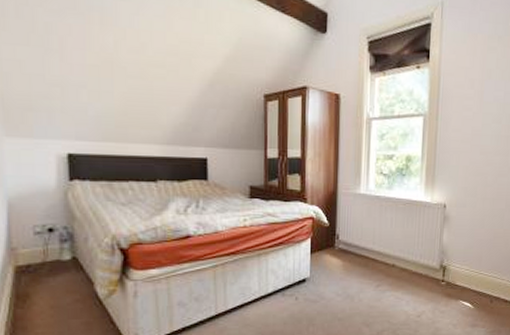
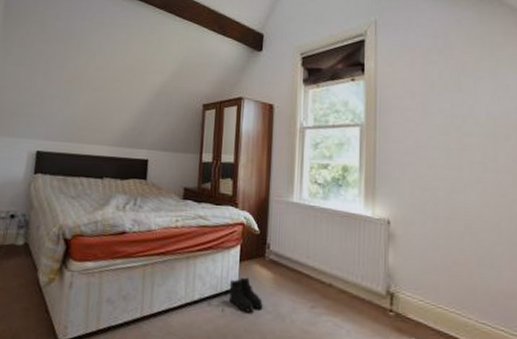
boots: none [301,267,334,297] -> present [229,276,263,313]

